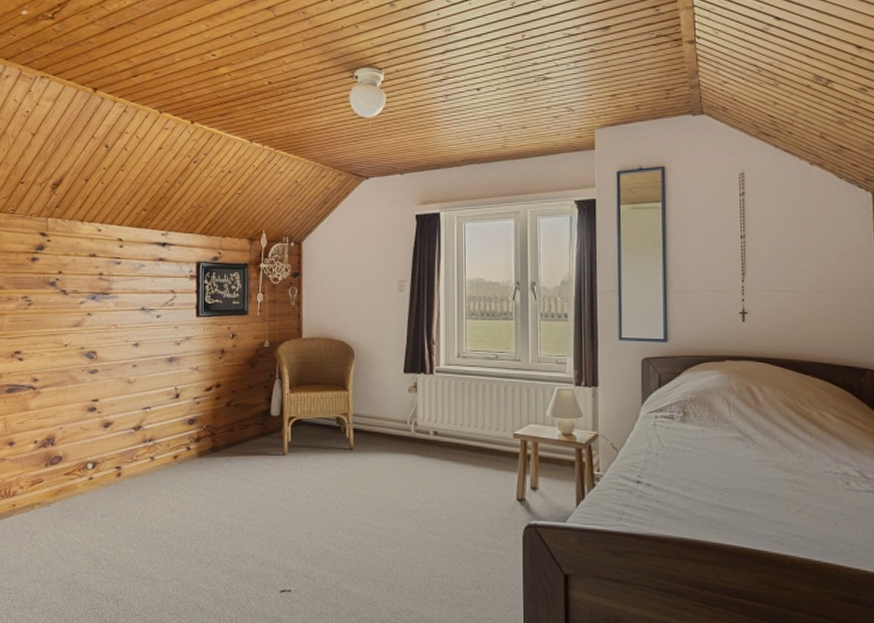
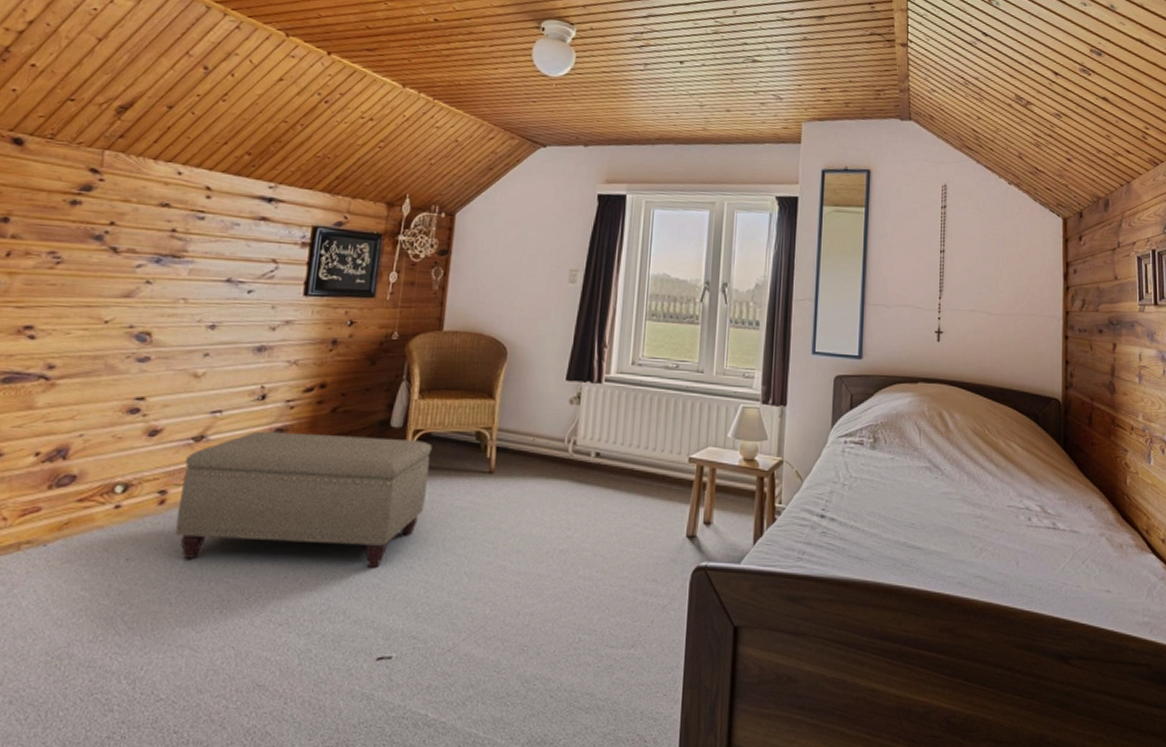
ottoman: none [130,421,304,523] -> present [175,431,432,567]

